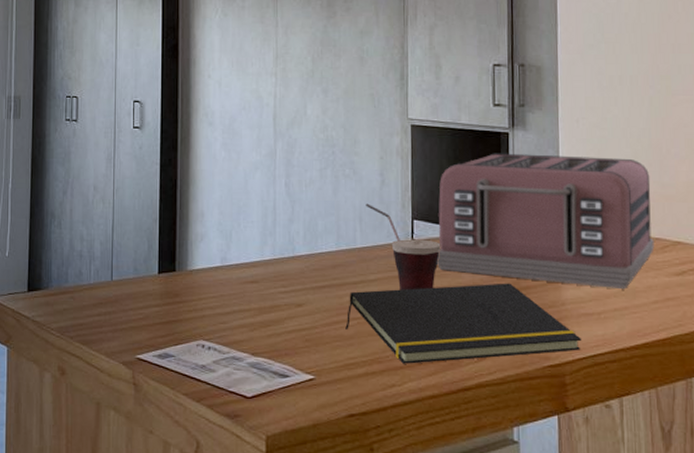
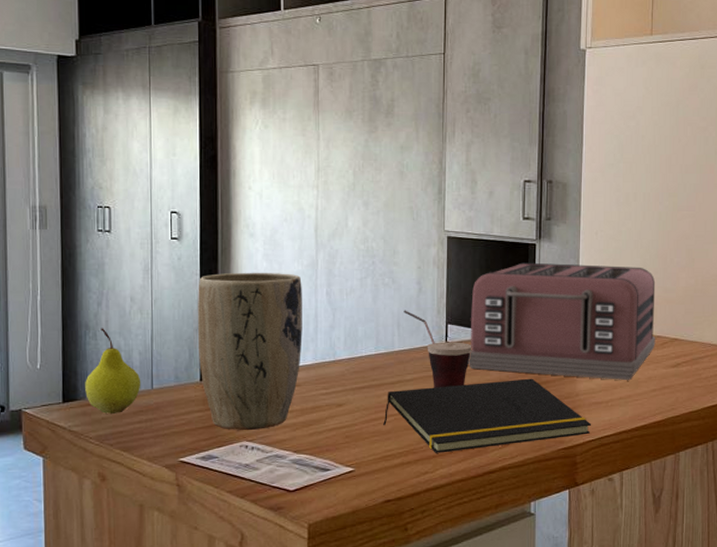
fruit: none [49,217,102,305] -> present [85,328,141,414]
plant pot: none [156,161,261,328] -> present [197,272,303,430]

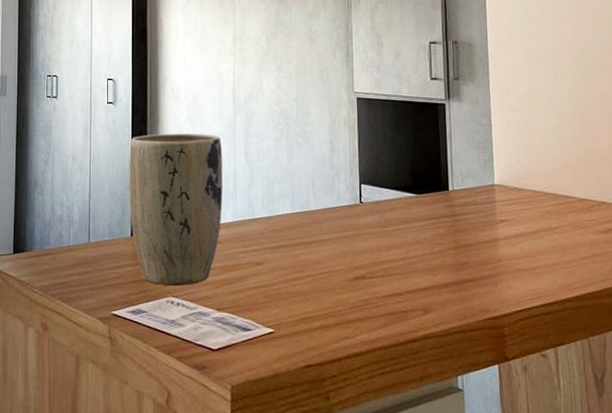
fruit: present [85,328,141,414] -> none [32,184,80,265]
notepad: present [383,378,591,453] -> none [301,241,517,318]
cup: present [403,310,472,388] -> none [317,170,387,249]
toaster: present [467,262,656,381] -> none [383,122,582,247]

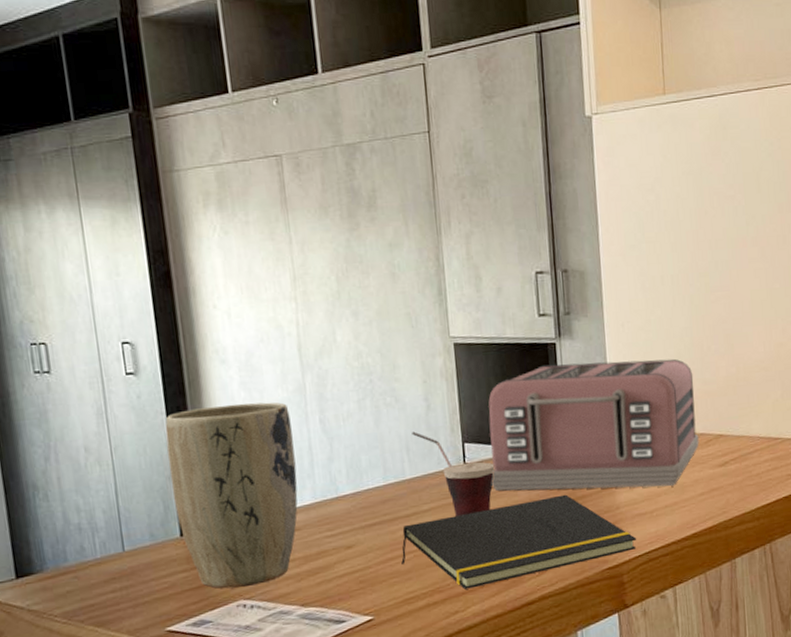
notepad: none [301,241,517,318] -> present [401,494,636,589]
cup: none [317,170,387,249] -> present [412,431,495,517]
toaster: none [383,122,582,247] -> present [488,358,699,492]

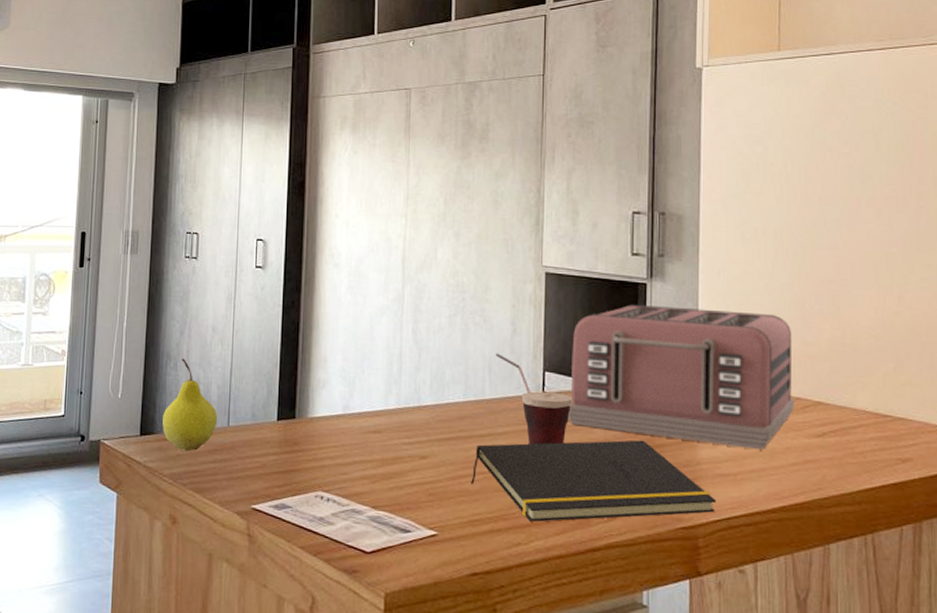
fruit: none [40,486,110,586] -> present [162,358,218,451]
plant pot: present [165,402,298,589] -> none [277,305,387,479]

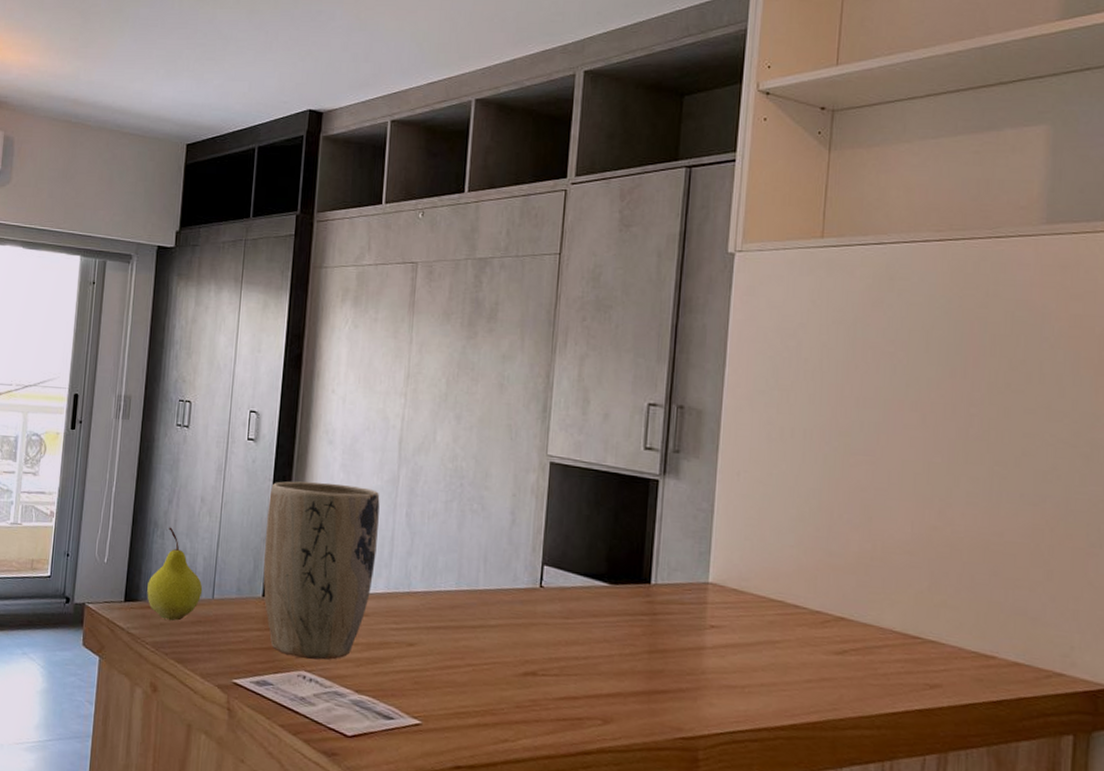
plant pot: none [277,305,387,479] -> present [263,481,380,660]
notepad: present [471,440,716,522] -> none [459,636,720,725]
cup: present [496,353,573,445] -> none [492,543,572,642]
toaster: present [567,304,795,450] -> none [565,501,816,664]

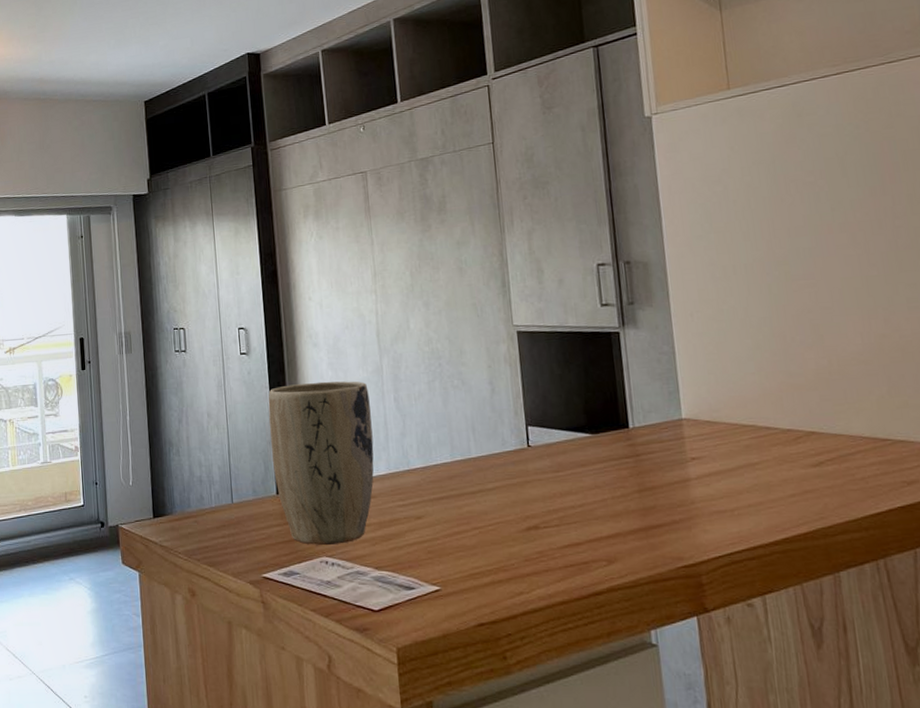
fruit: present [147,527,203,621] -> none [171,444,222,529]

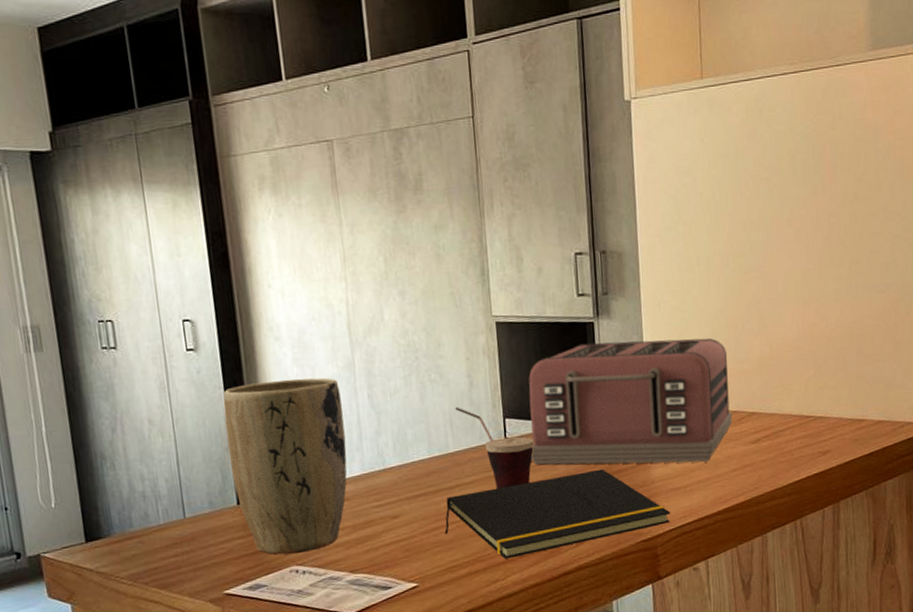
notepad: none [467,484,715,571] -> present [445,469,670,559]
cup: none [477,413,559,498] -> present [455,407,534,489]
toaster: none [551,349,787,485] -> present [528,338,733,465]

